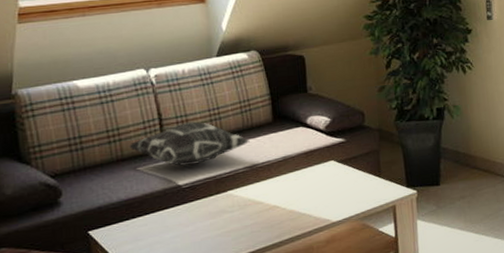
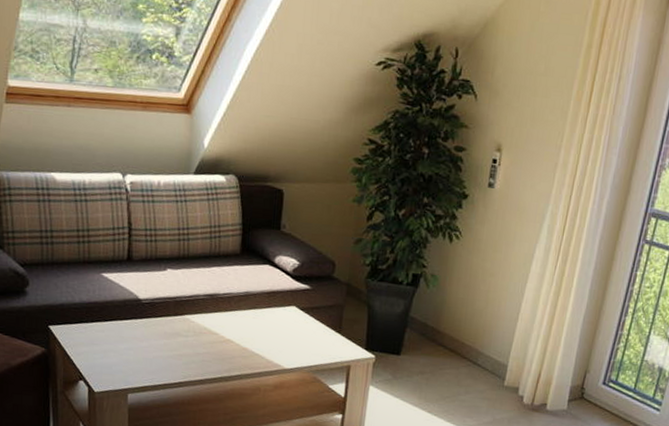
decorative pillow: present [128,121,250,167] -> none [96,237,214,282]

